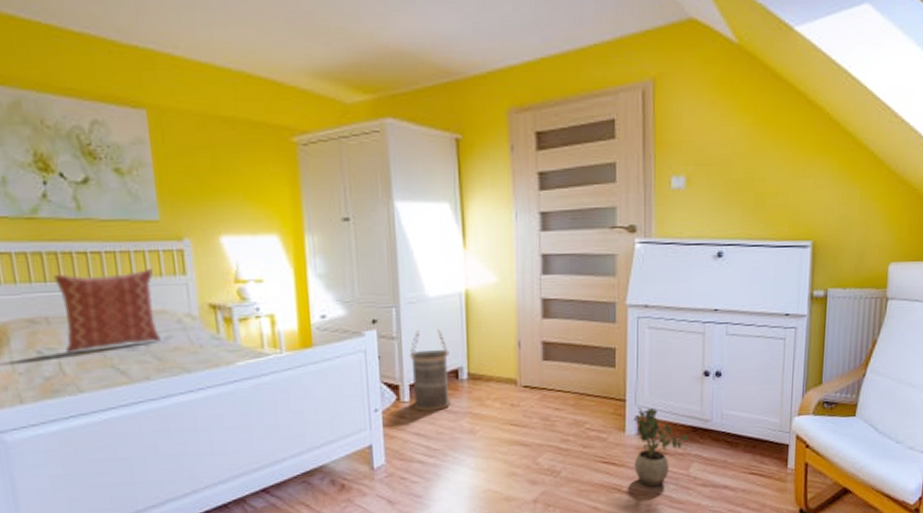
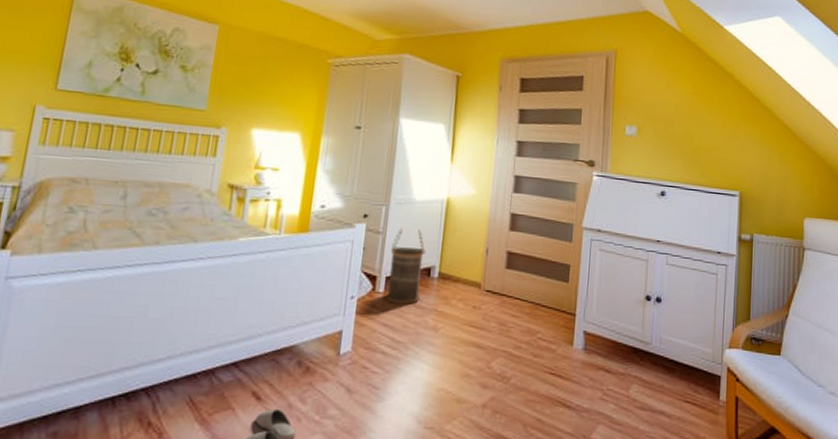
pillow: present [53,269,161,354] -> none [93,143,189,213]
potted plant: present [633,407,688,487] -> none [579,323,630,404]

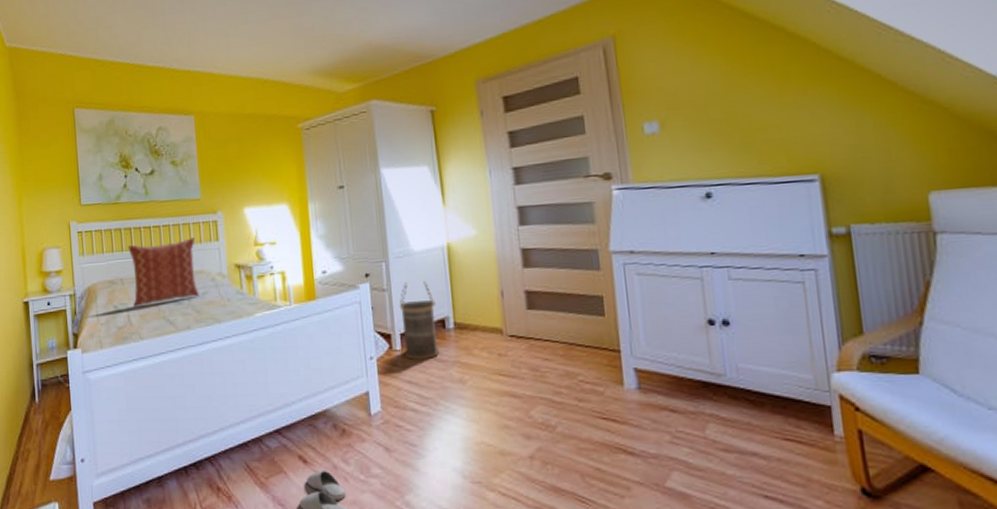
pillow: none [93,143,189,213] -> present [128,237,199,308]

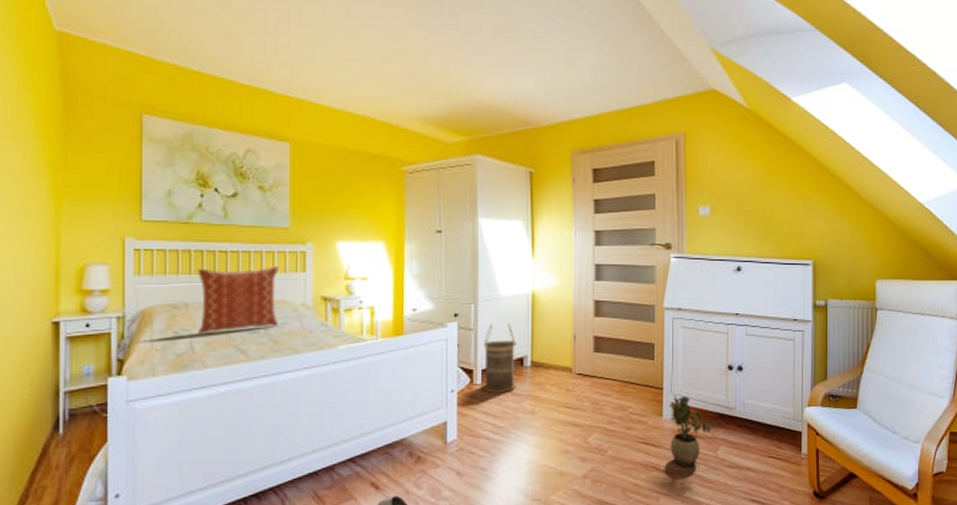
potted plant: none [631,359,699,449] -> present [669,395,716,467]

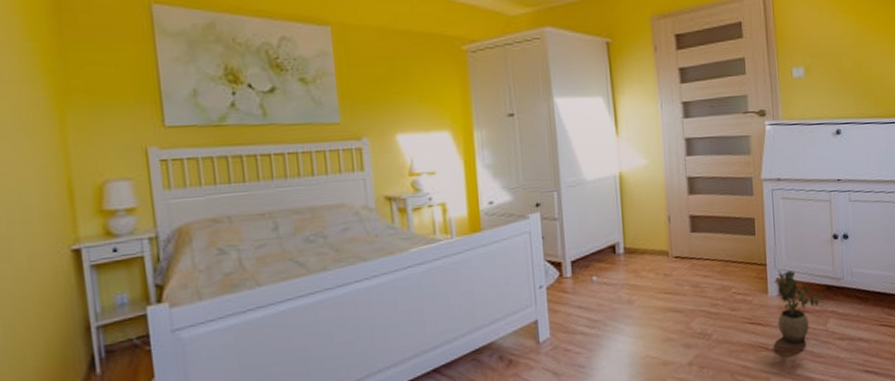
pillow: present [197,266,279,334] -> none [238,167,339,250]
basket: present [483,324,517,393] -> none [570,209,609,285]

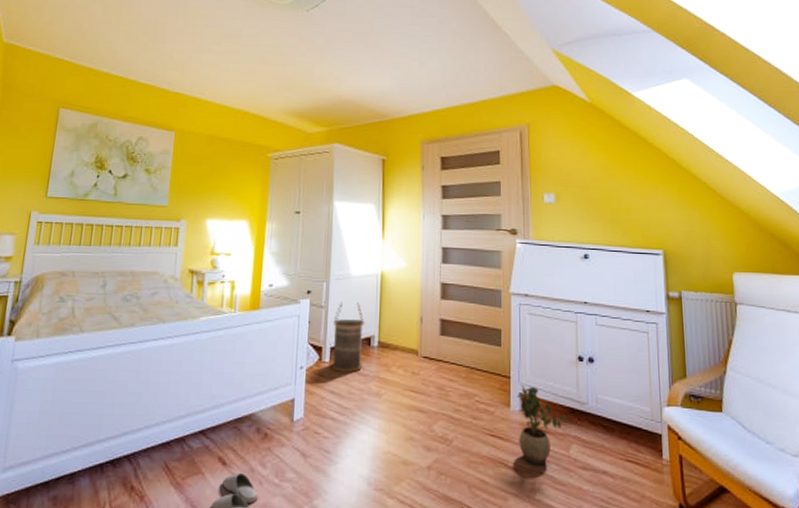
basket: none [570,209,609,285] -> present [332,302,365,372]

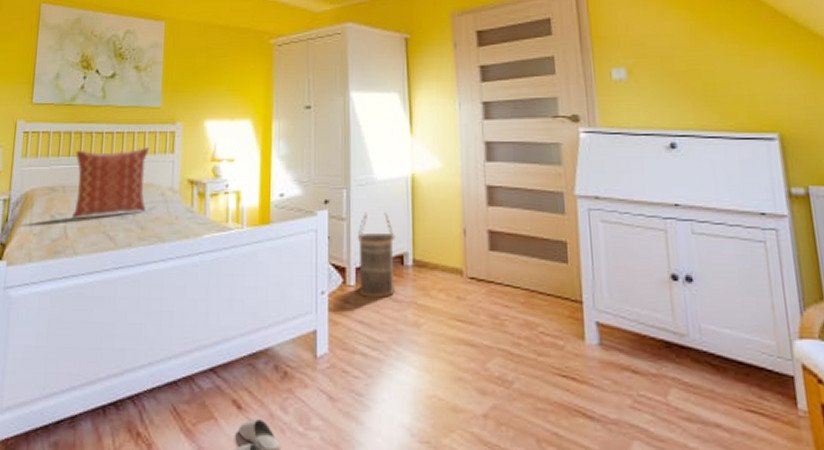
pillow: none [79,240,155,301] -> present [71,148,149,219]
potted plant: present [517,385,567,465] -> none [593,312,662,414]

